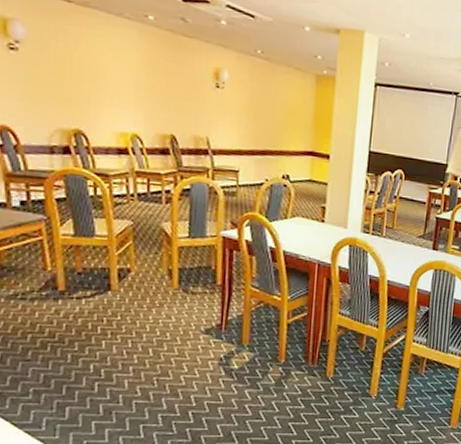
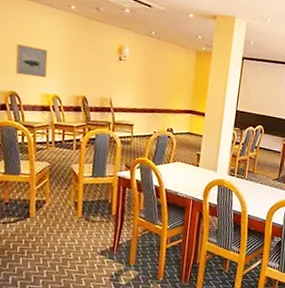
wall art: none [78,66,122,112] -> present [15,43,48,78]

